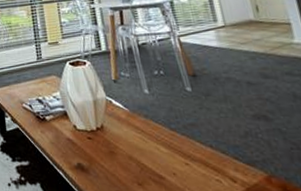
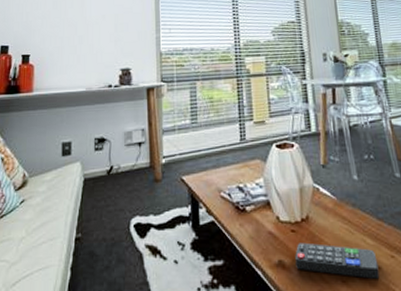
remote control: none [92,148,175,183] -> present [295,242,380,279]

